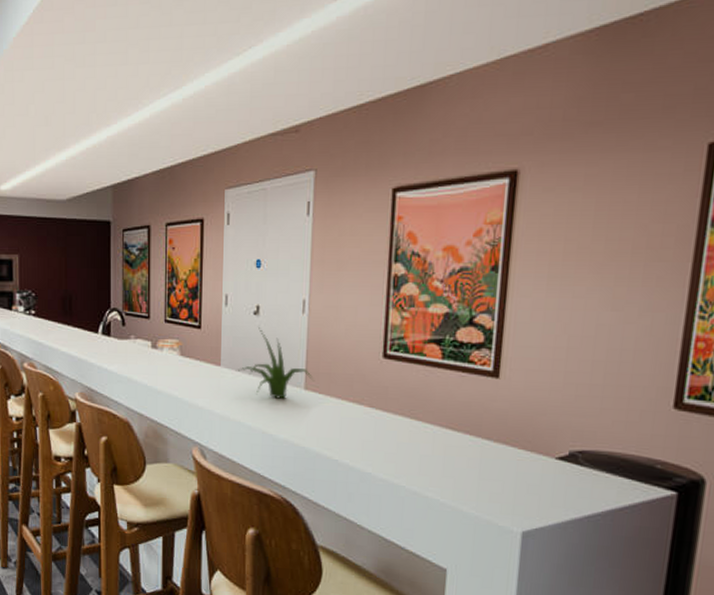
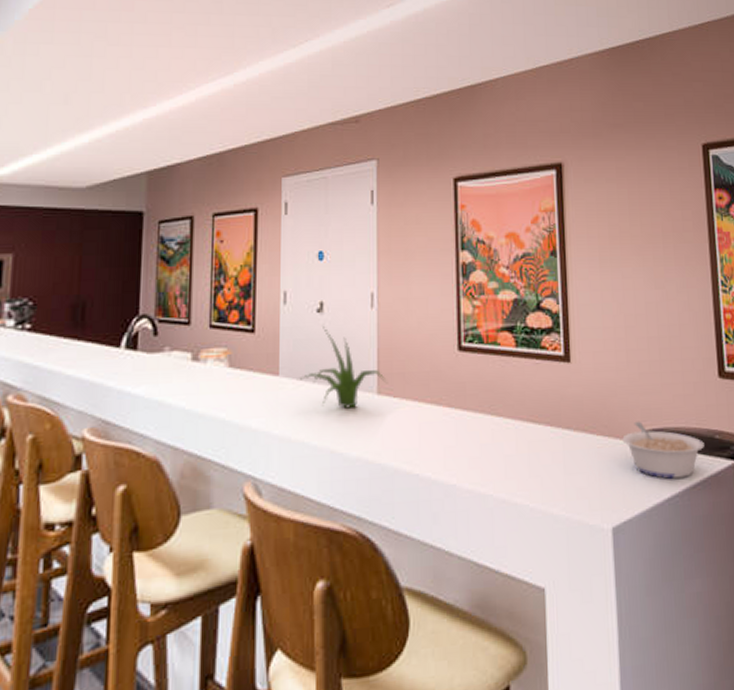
legume: none [546,441,641,500] -> present [622,421,704,479]

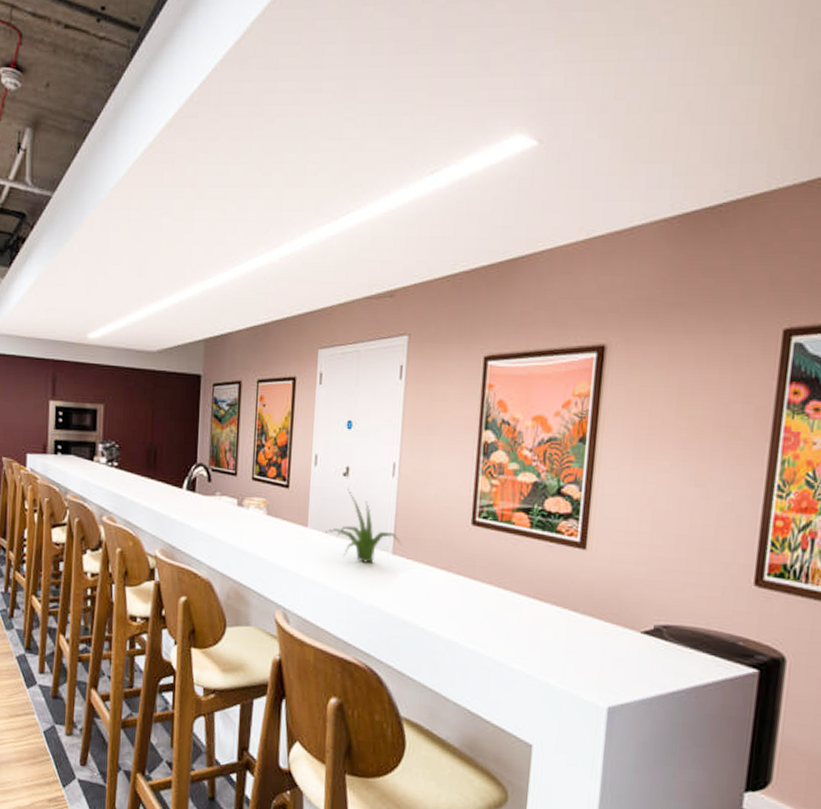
legume: present [622,421,704,479] -> none [631,614,724,676]

